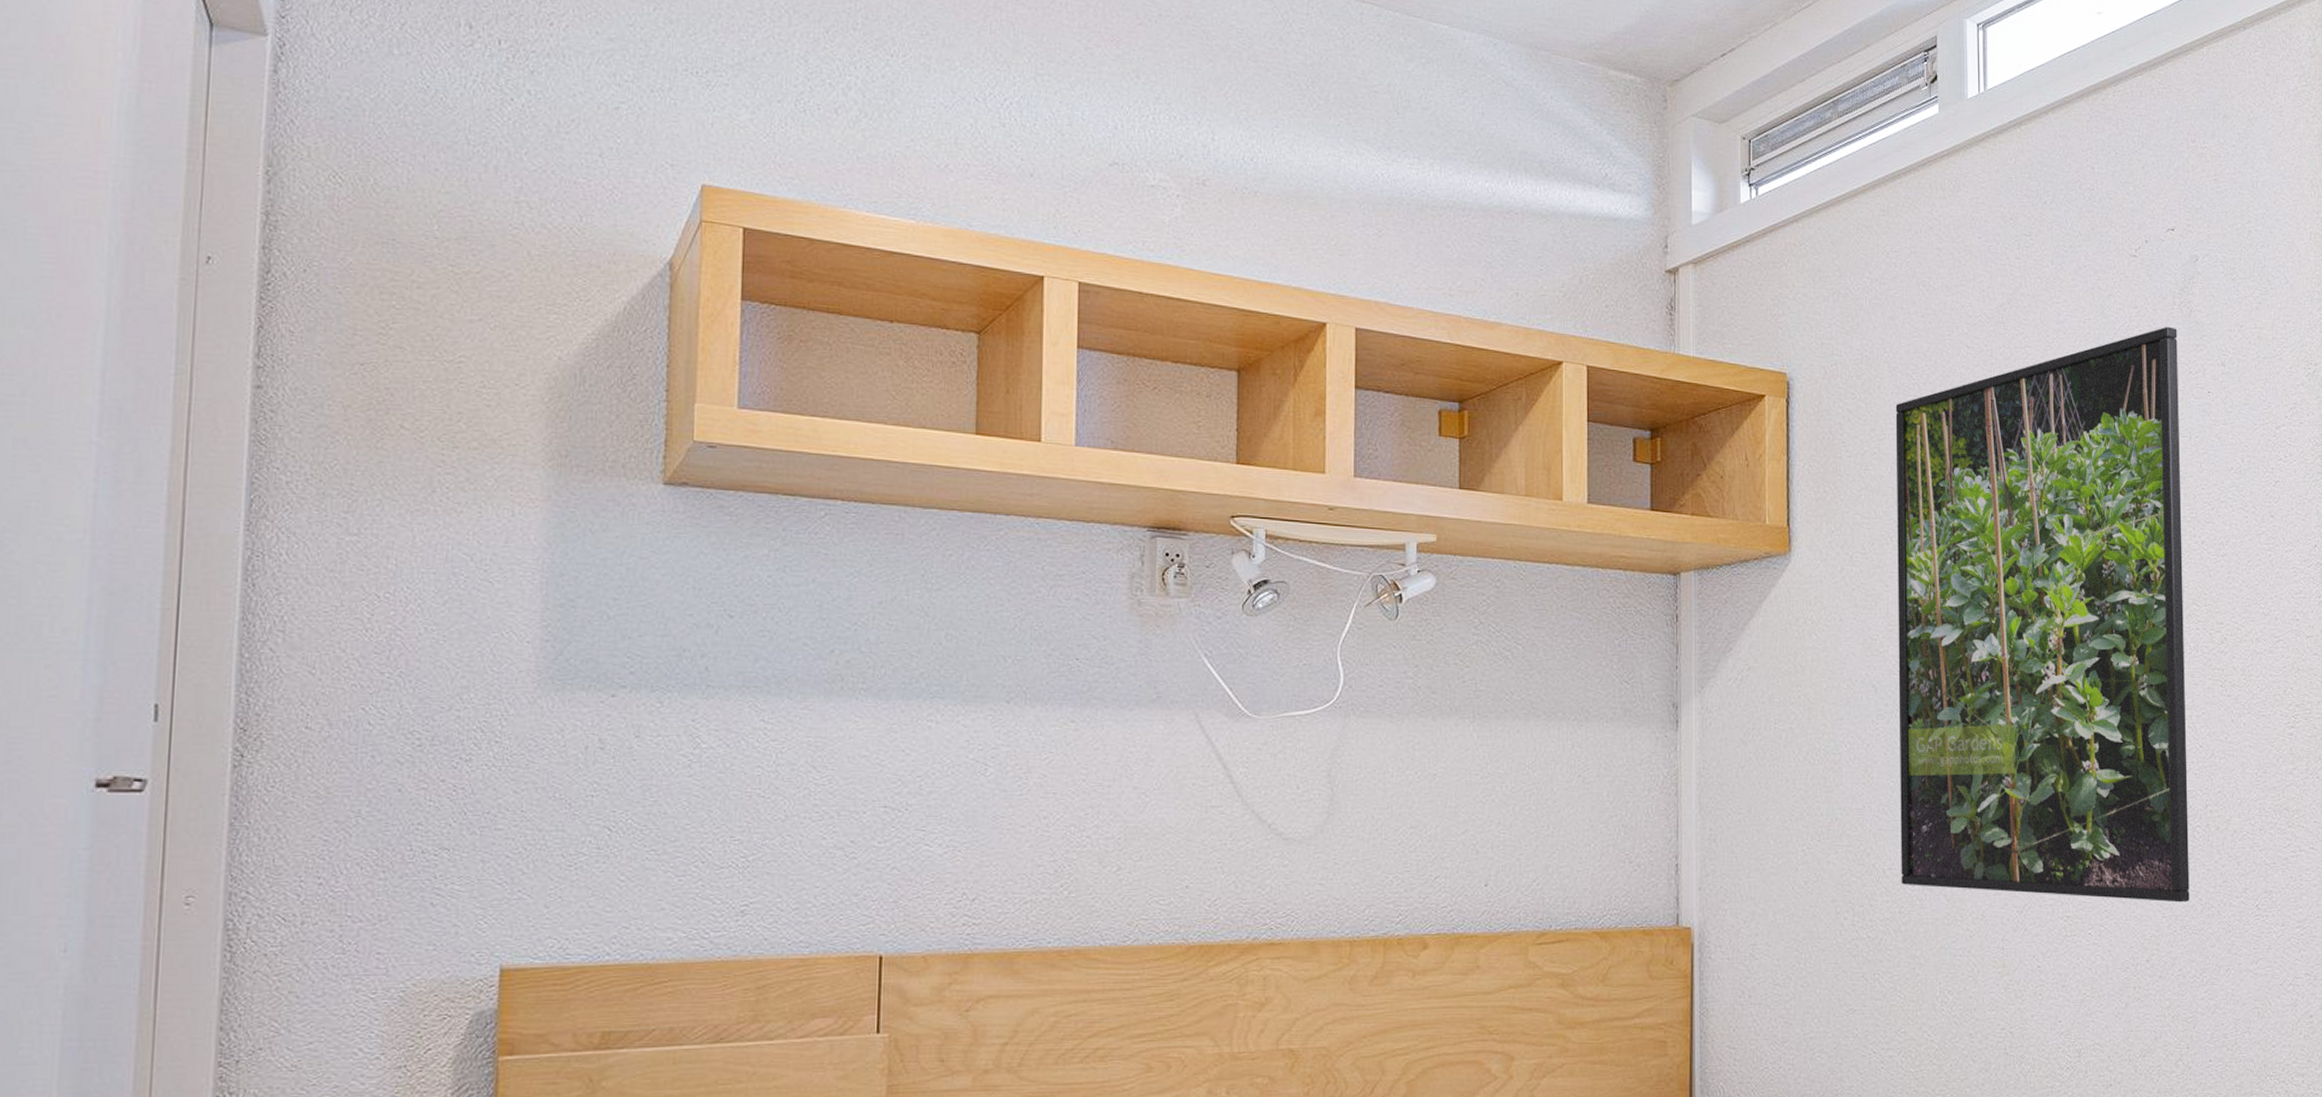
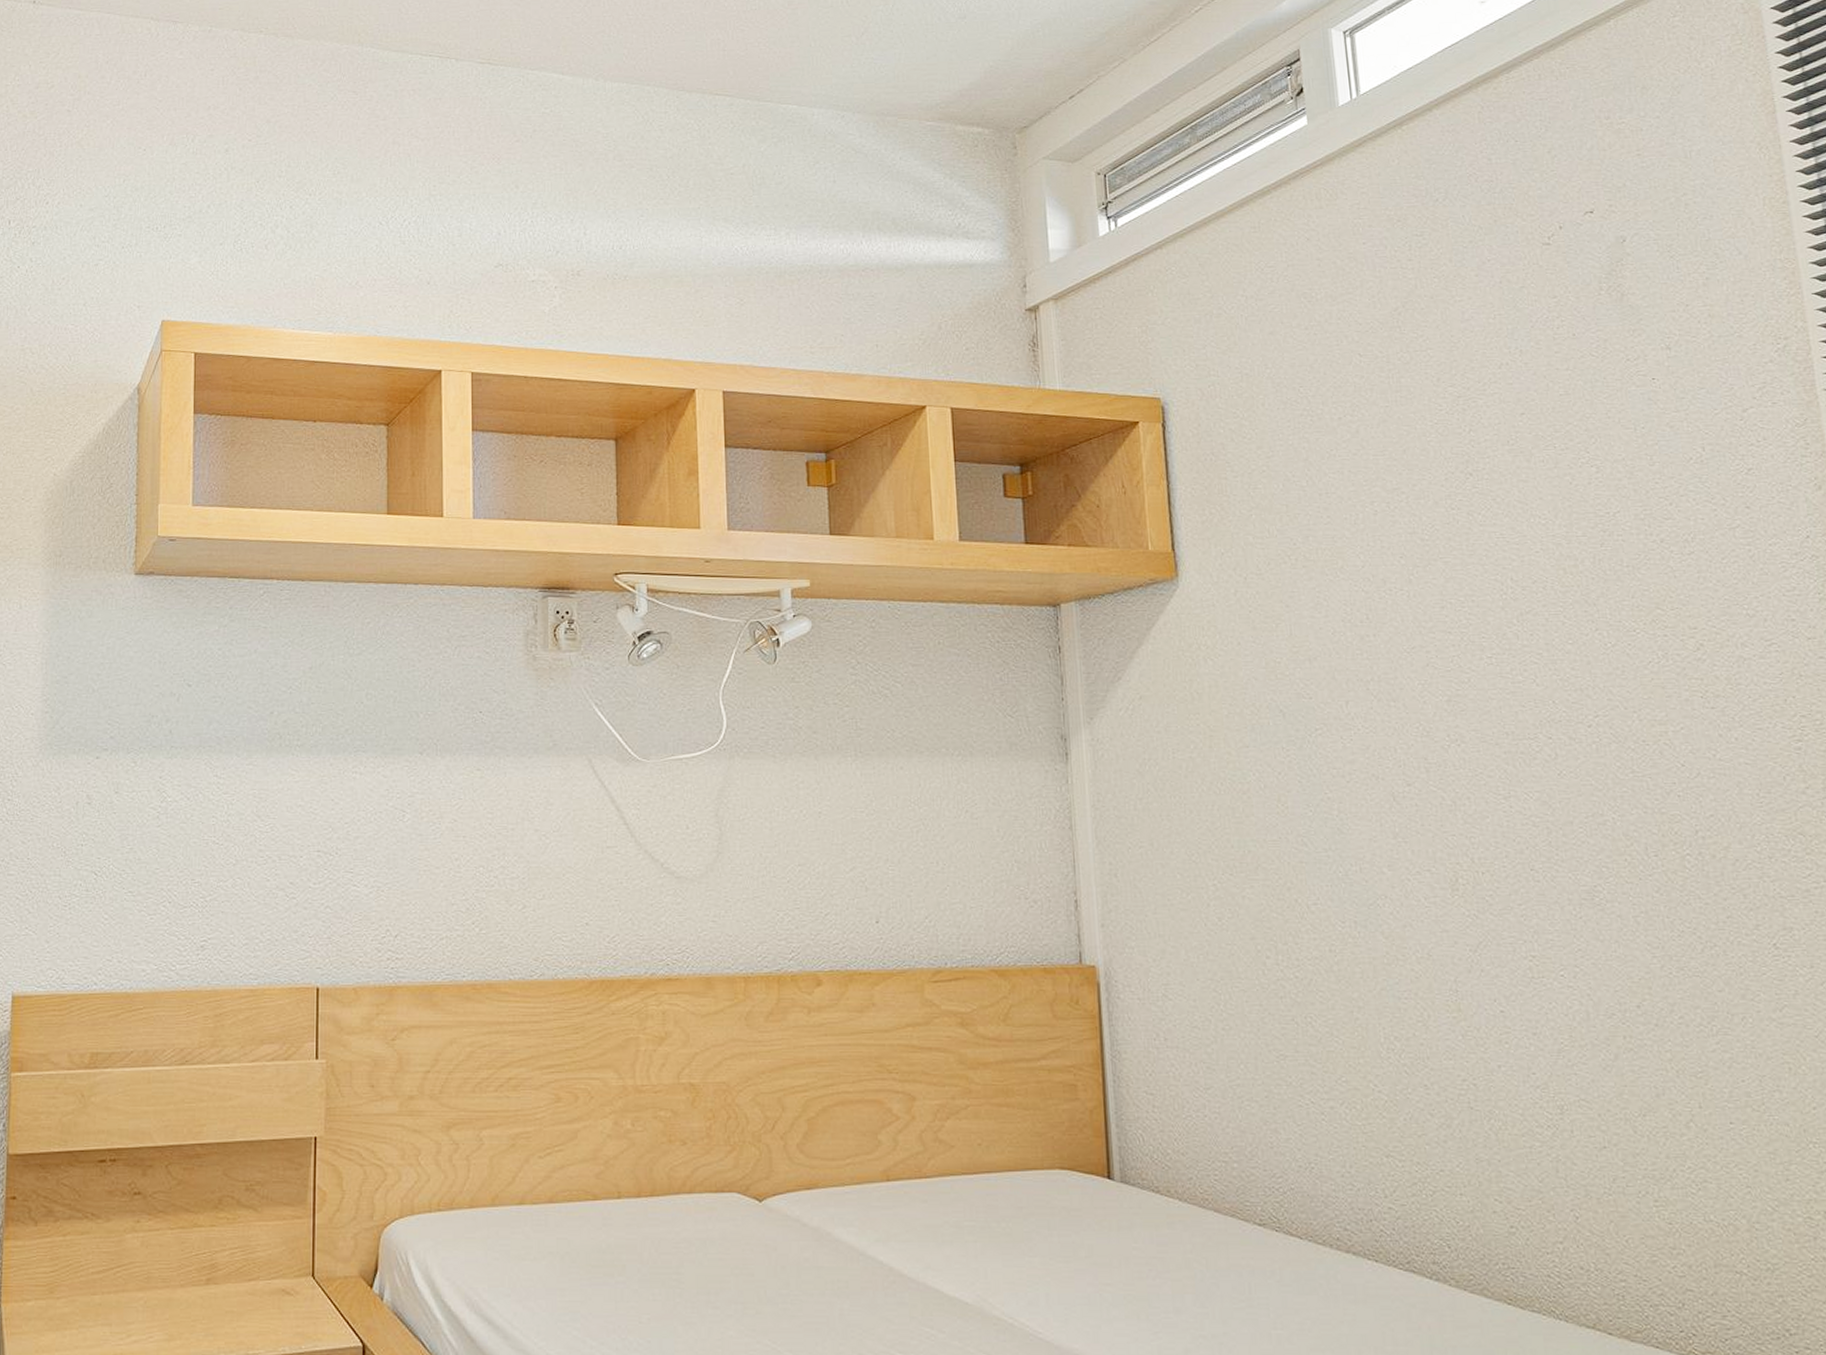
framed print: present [1895,326,2190,903] -> none [1283,313,1686,941]

